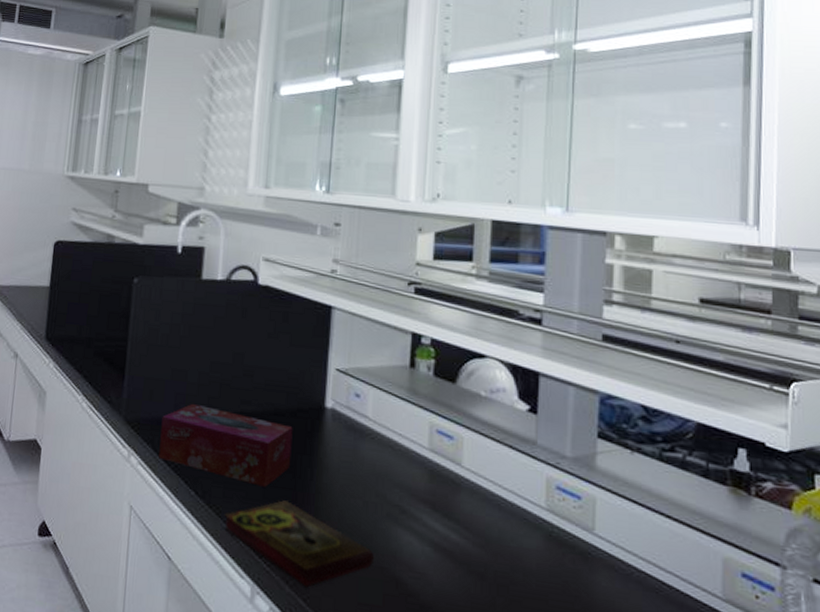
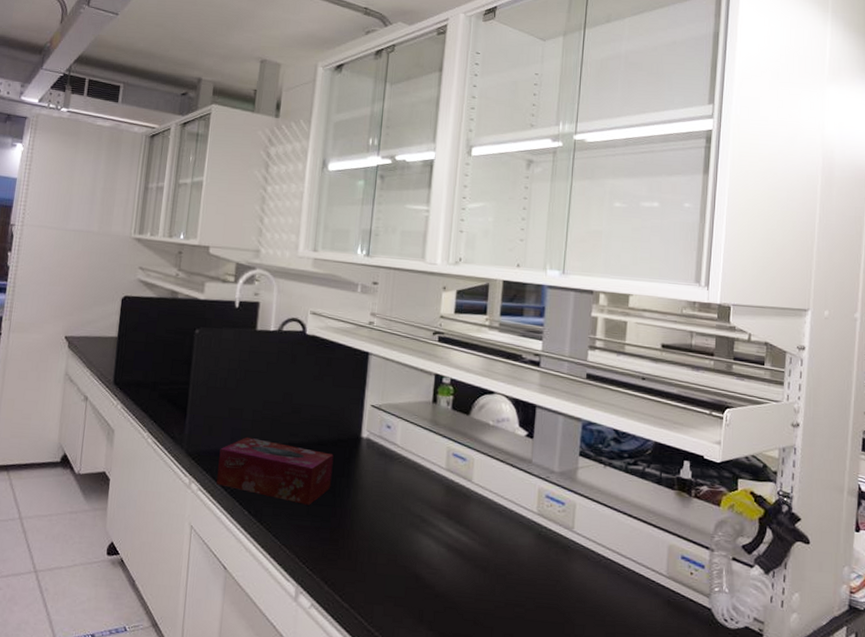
book: present [224,500,374,588] -> none [273,515,399,586]

